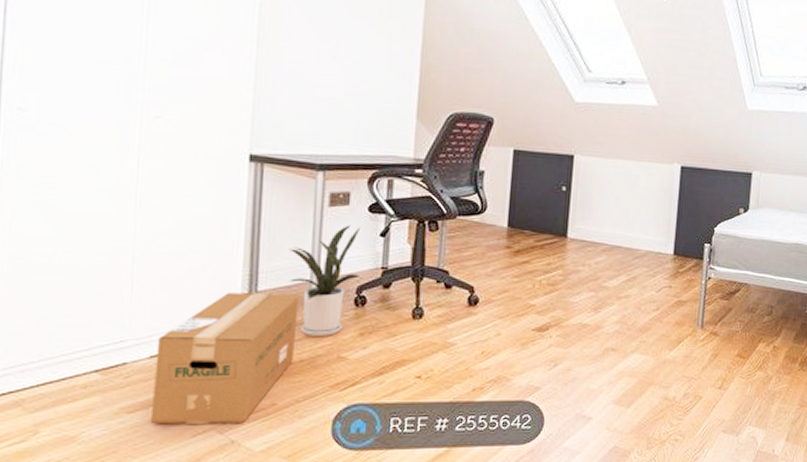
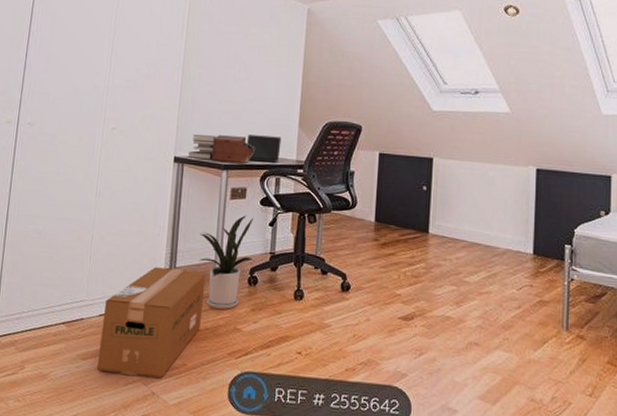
books: none [268,125,311,159] -> present [187,134,219,160]
sewing box: none [302,127,360,163] -> present [211,135,255,164]
laptop: none [349,127,395,161] -> present [246,134,282,163]

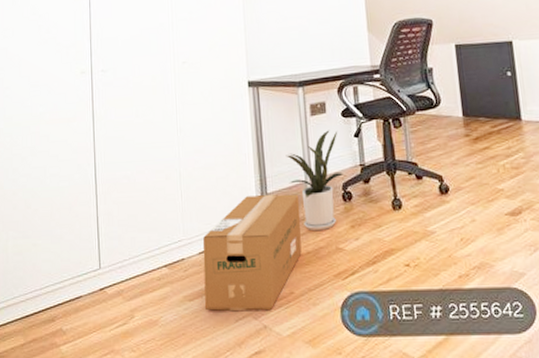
books: present [187,134,219,160] -> none [261,52,289,80]
sewing box: present [211,135,255,164] -> none [284,50,327,80]
laptop: present [246,134,282,163] -> none [317,44,354,74]

